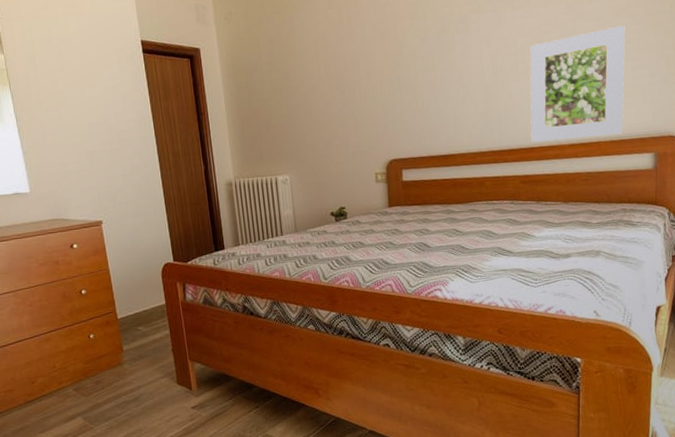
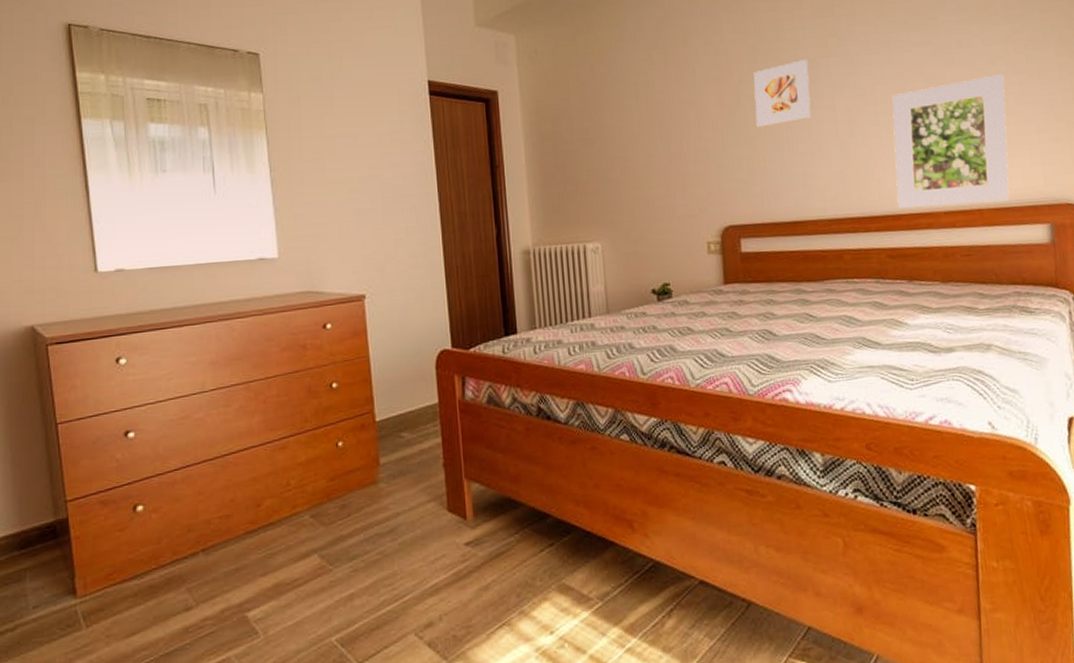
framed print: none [414,15,462,76] -> present [753,60,811,127]

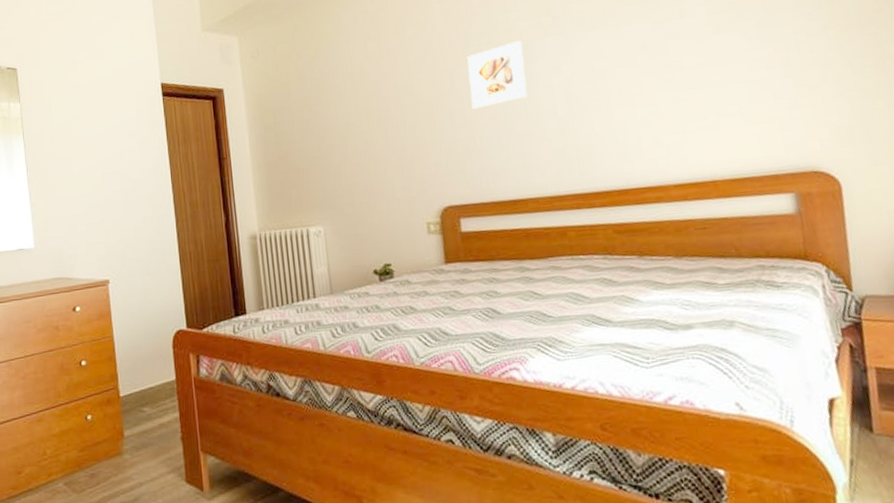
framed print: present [892,74,1009,208] -> none [611,42,746,183]

